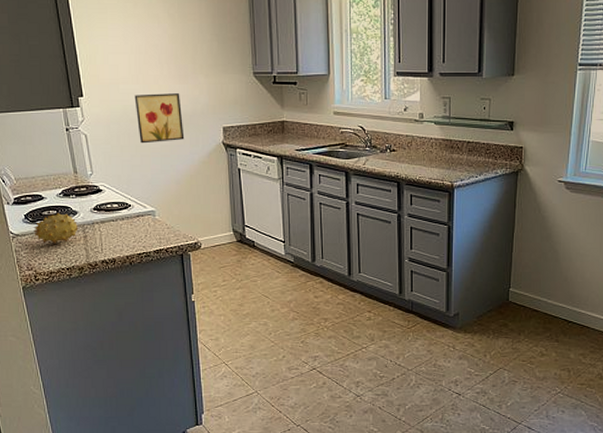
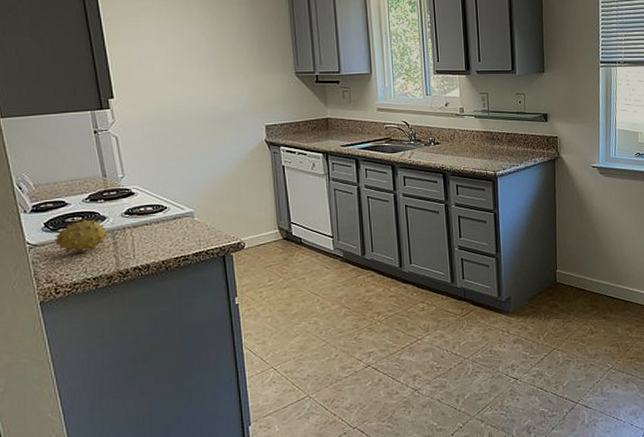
wall art: present [134,93,185,144] -> none [170,93,225,144]

